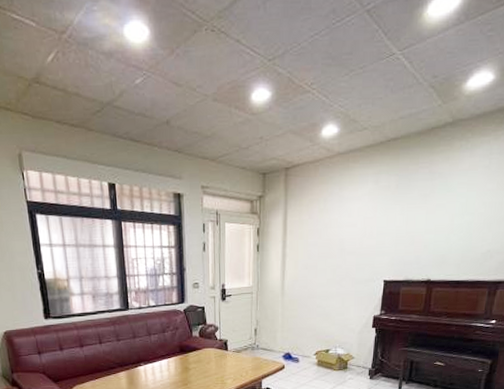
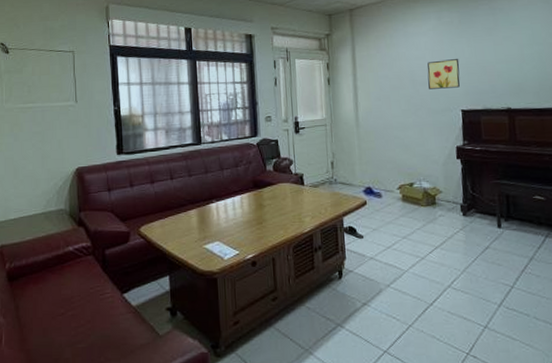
wall art: none [356,227,390,259] -> present [427,59,460,89]

